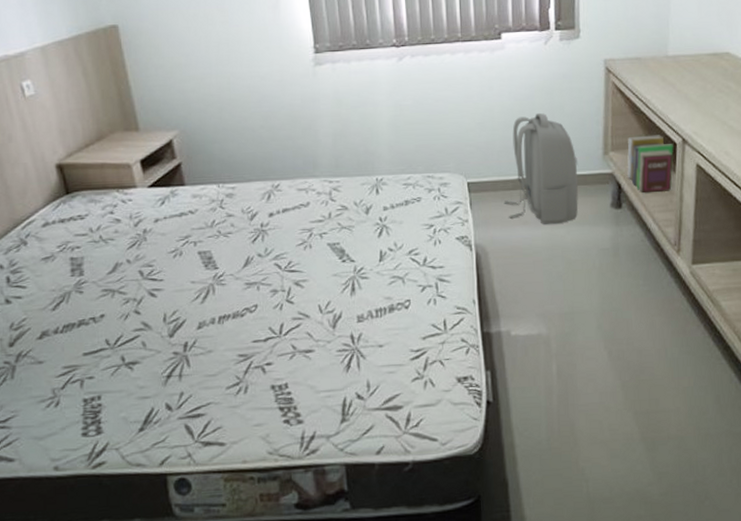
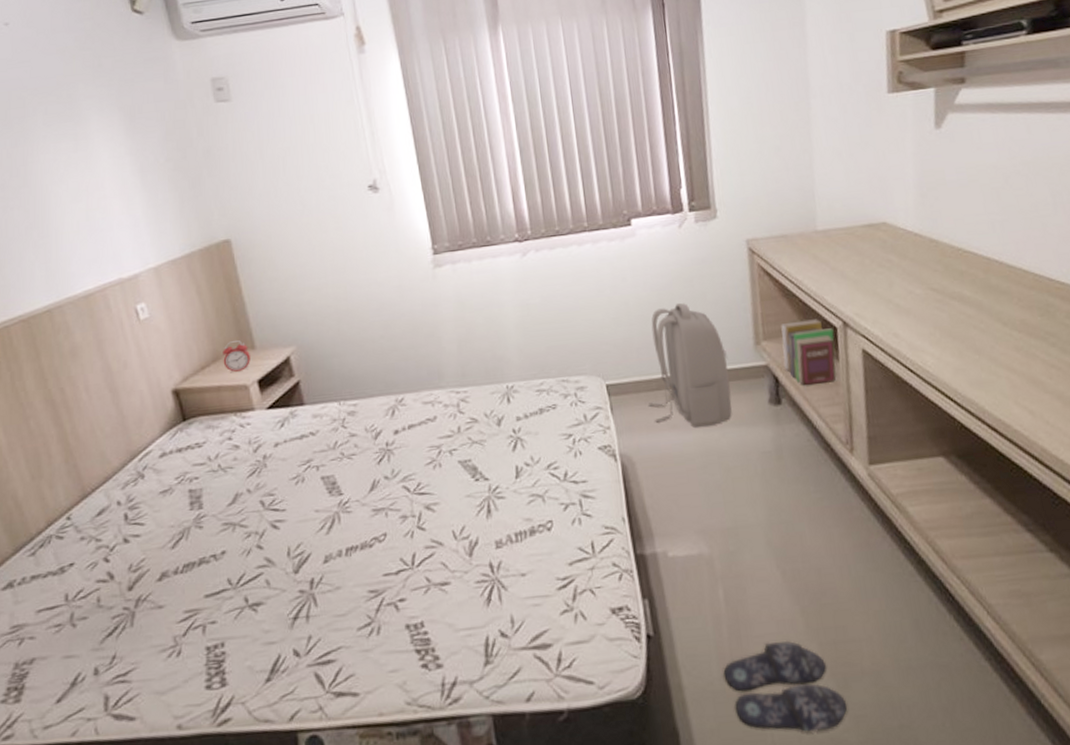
alarm clock: none [107,122,134,152] -> present [223,340,250,373]
slippers: none [551,409,652,485] -> present [723,640,847,732]

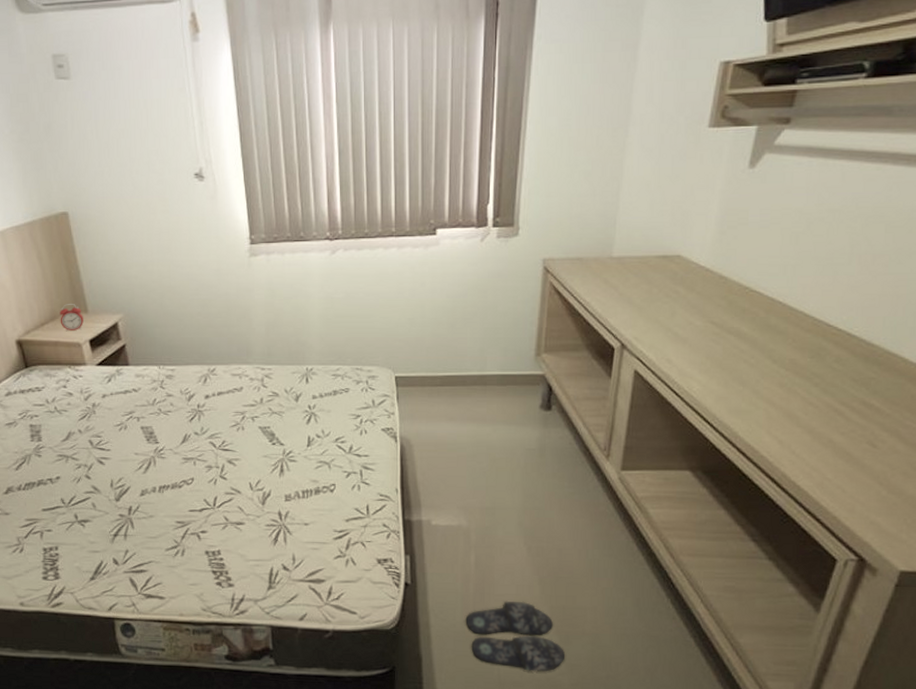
backpack: present [649,302,732,428] -> none [431,310,508,422]
books: present [781,319,837,385] -> none [559,338,611,396]

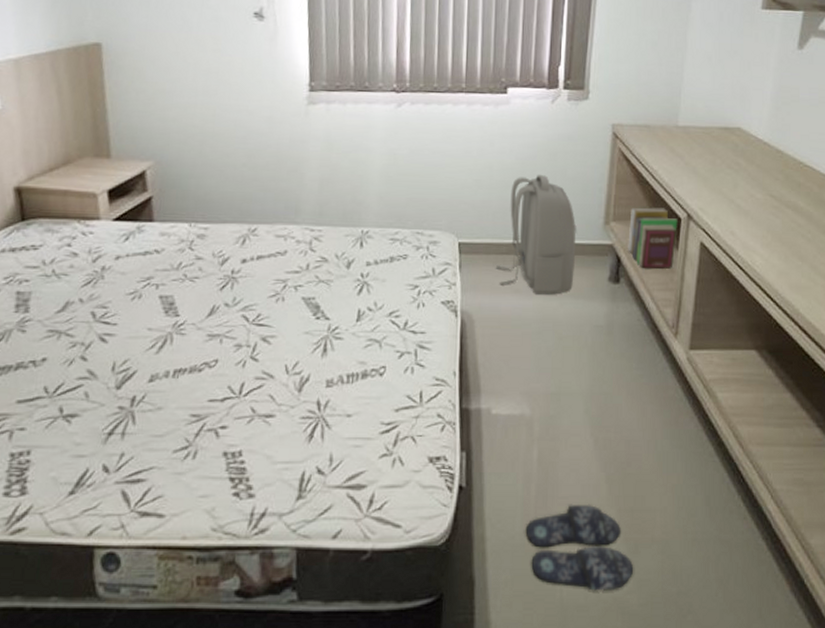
alarm clock: present [60,304,83,332] -> none [74,147,104,179]
backpack: none [431,310,508,422] -> present [496,174,577,295]
books: none [559,338,611,396] -> present [628,207,678,269]

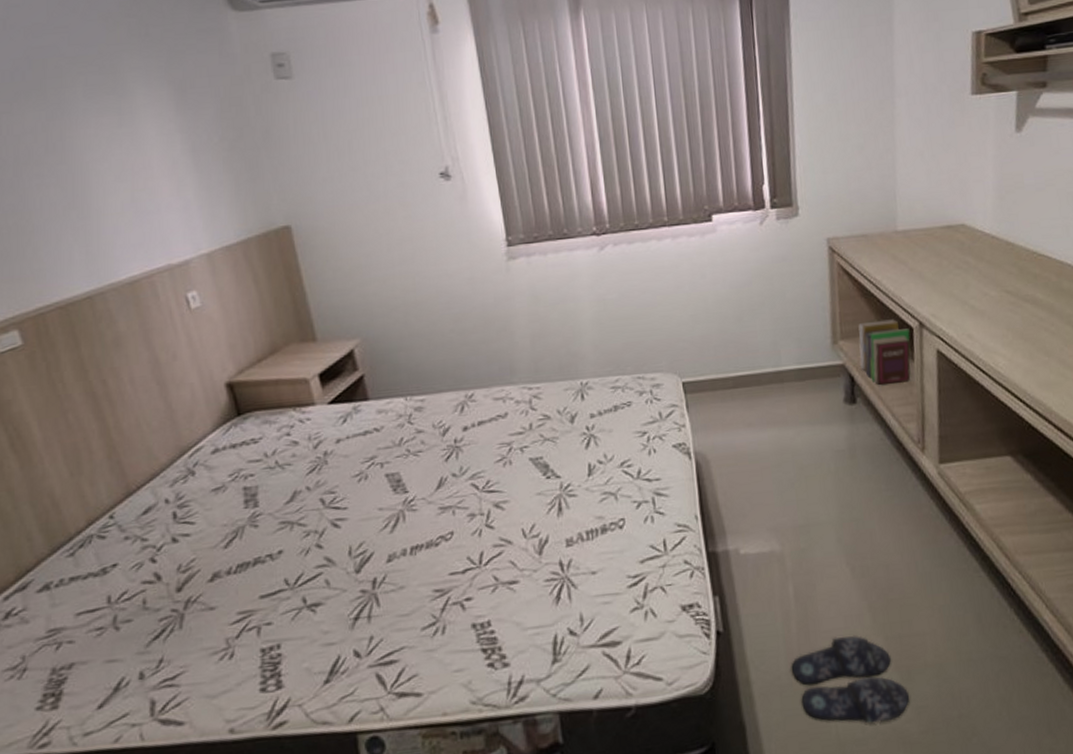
backpack: present [496,174,577,295] -> none [725,300,808,426]

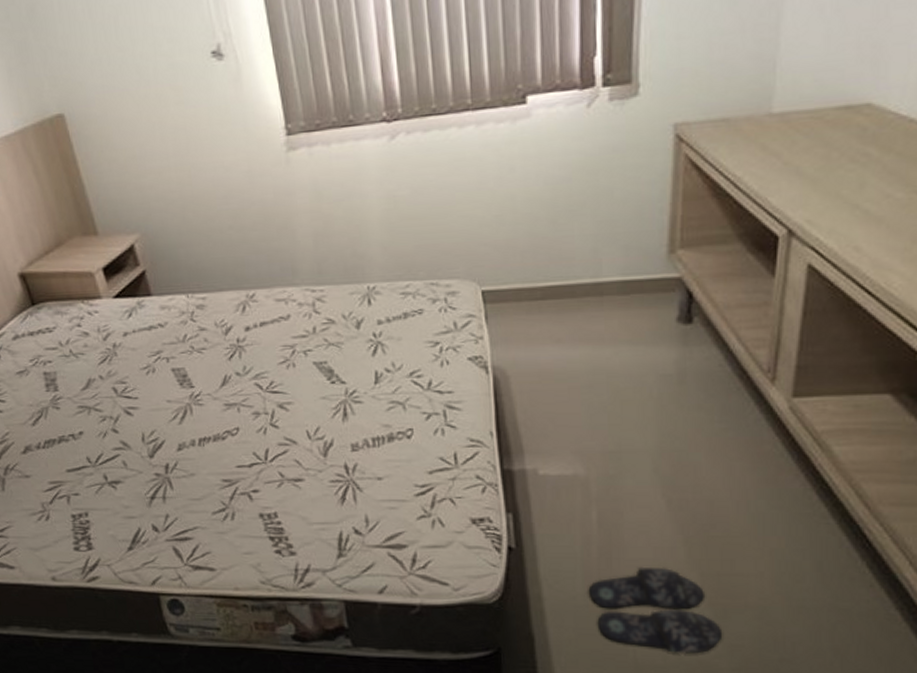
books: present [858,319,911,385] -> none [702,225,773,303]

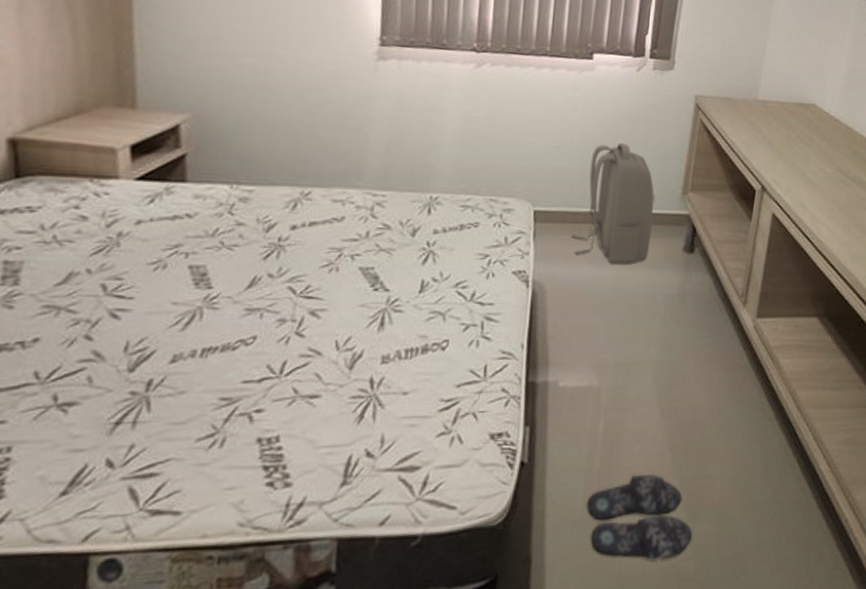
backpack: none [530,199,632,343] -> present [572,142,655,264]

